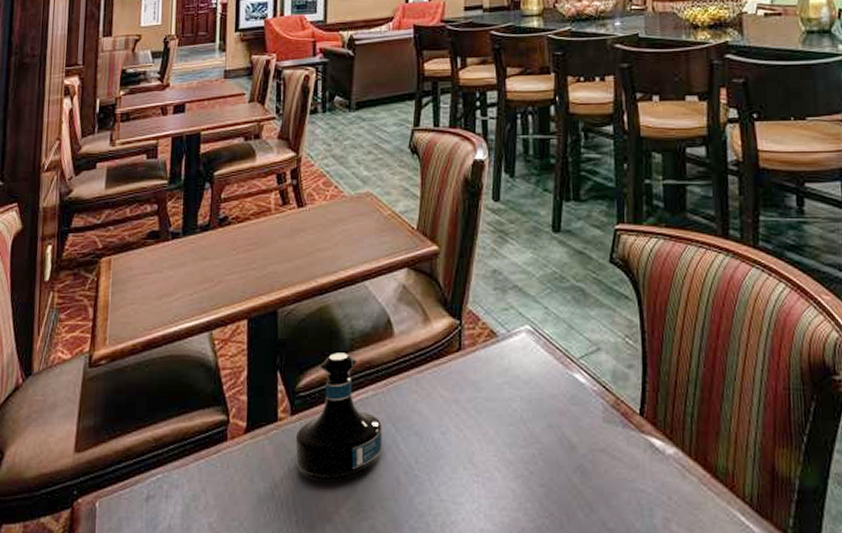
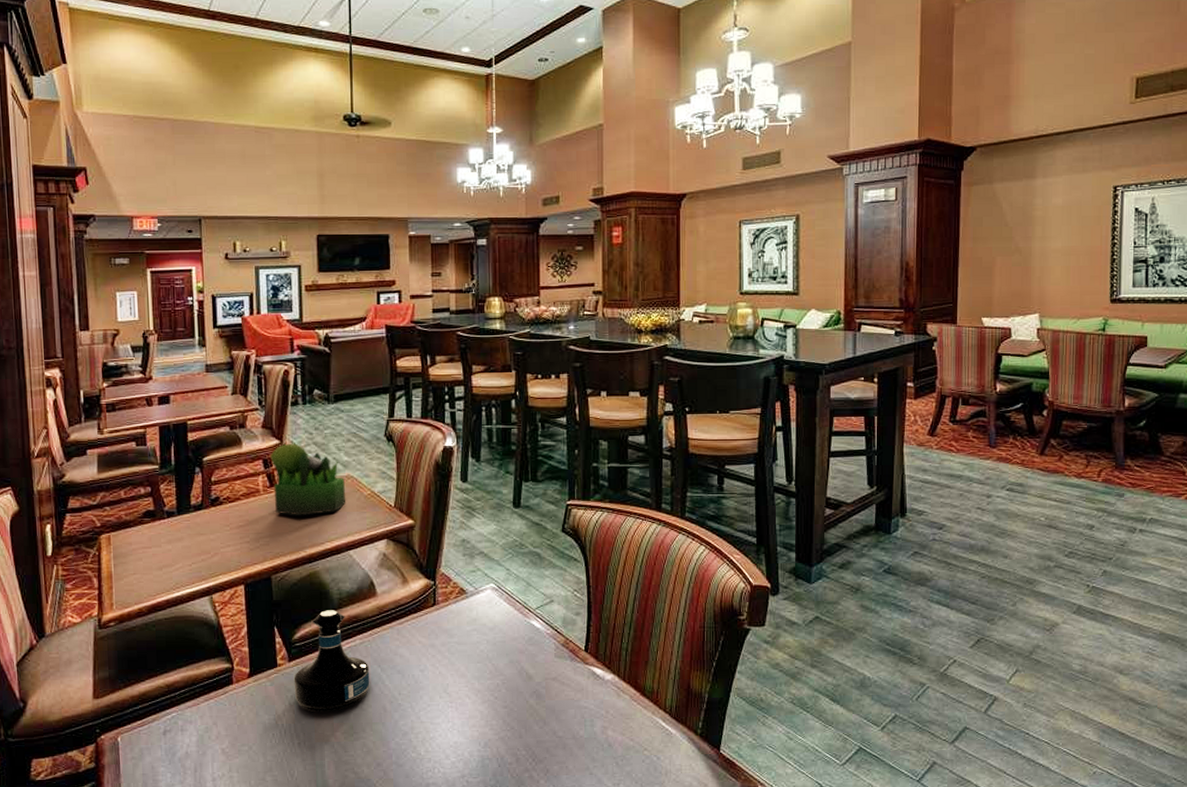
plant: none [284,156,364,240] -> present [270,443,346,516]

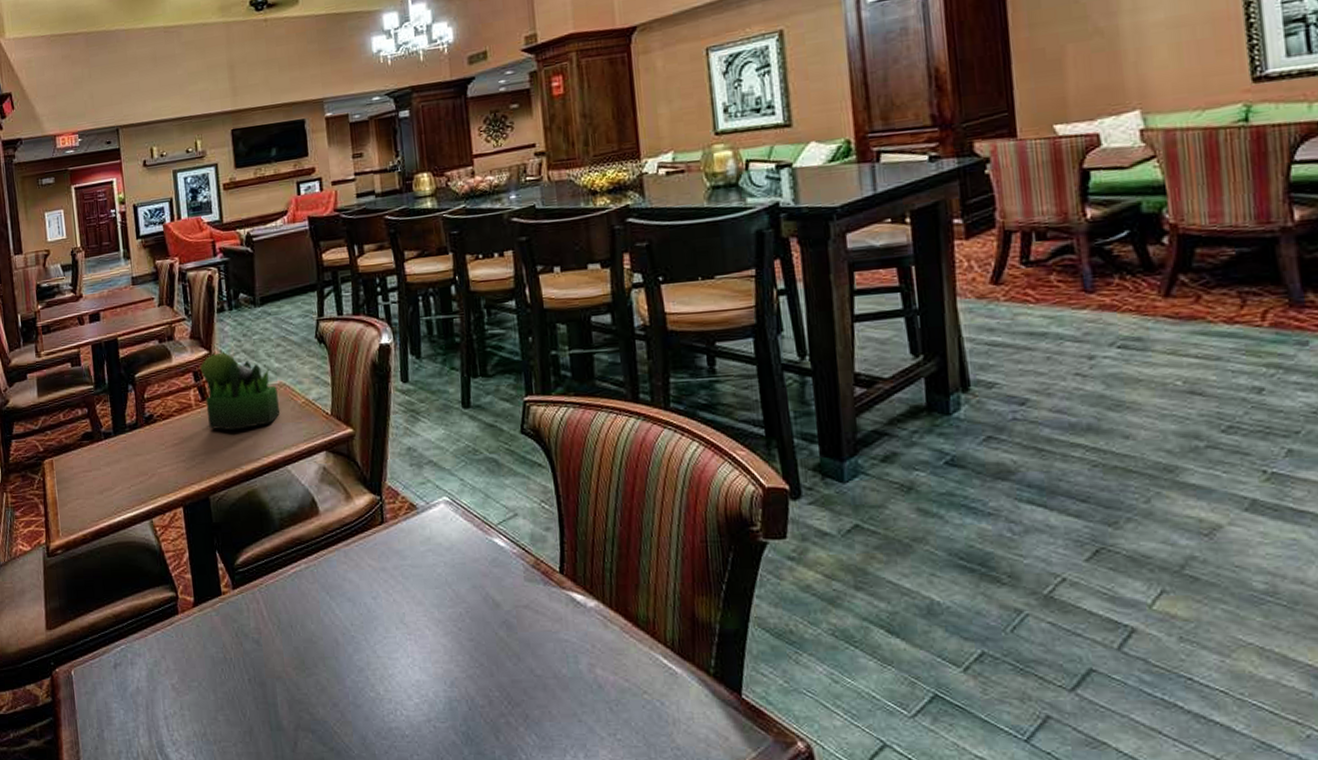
tequila bottle: present [294,610,370,713] -> none [239,531,319,645]

